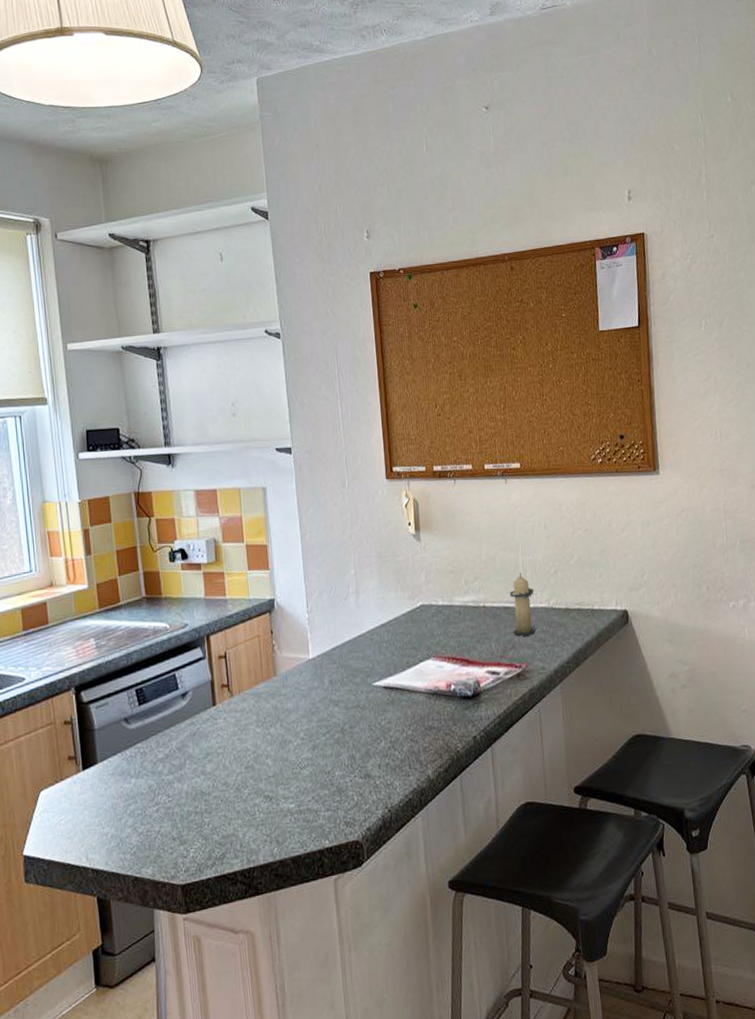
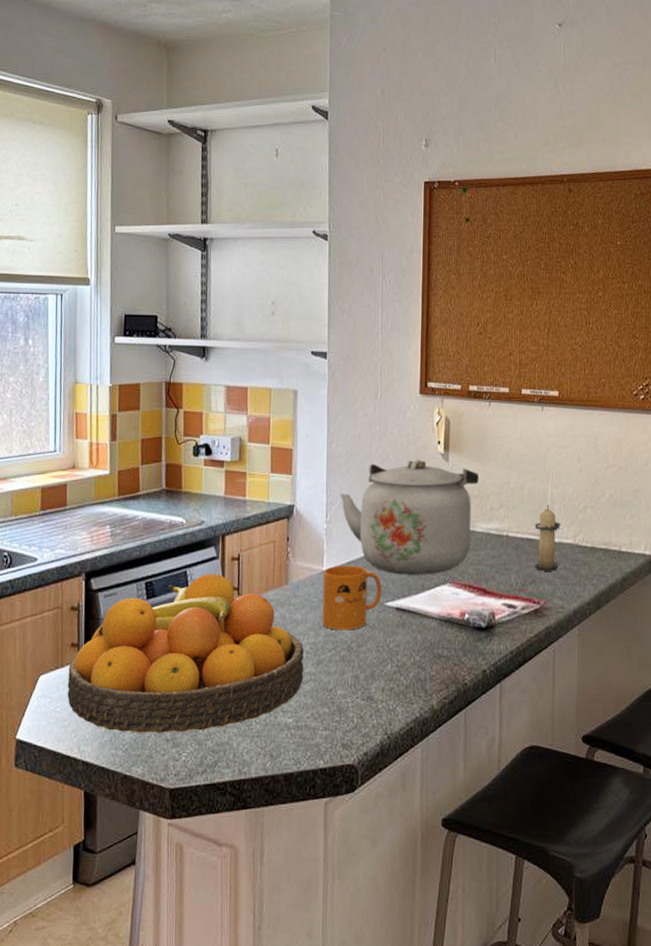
fruit bowl: none [68,673,301,836] -> present [67,574,304,733]
mug: none [310,650,369,715] -> present [322,565,382,630]
kettle: none [318,542,452,655] -> present [340,459,480,575]

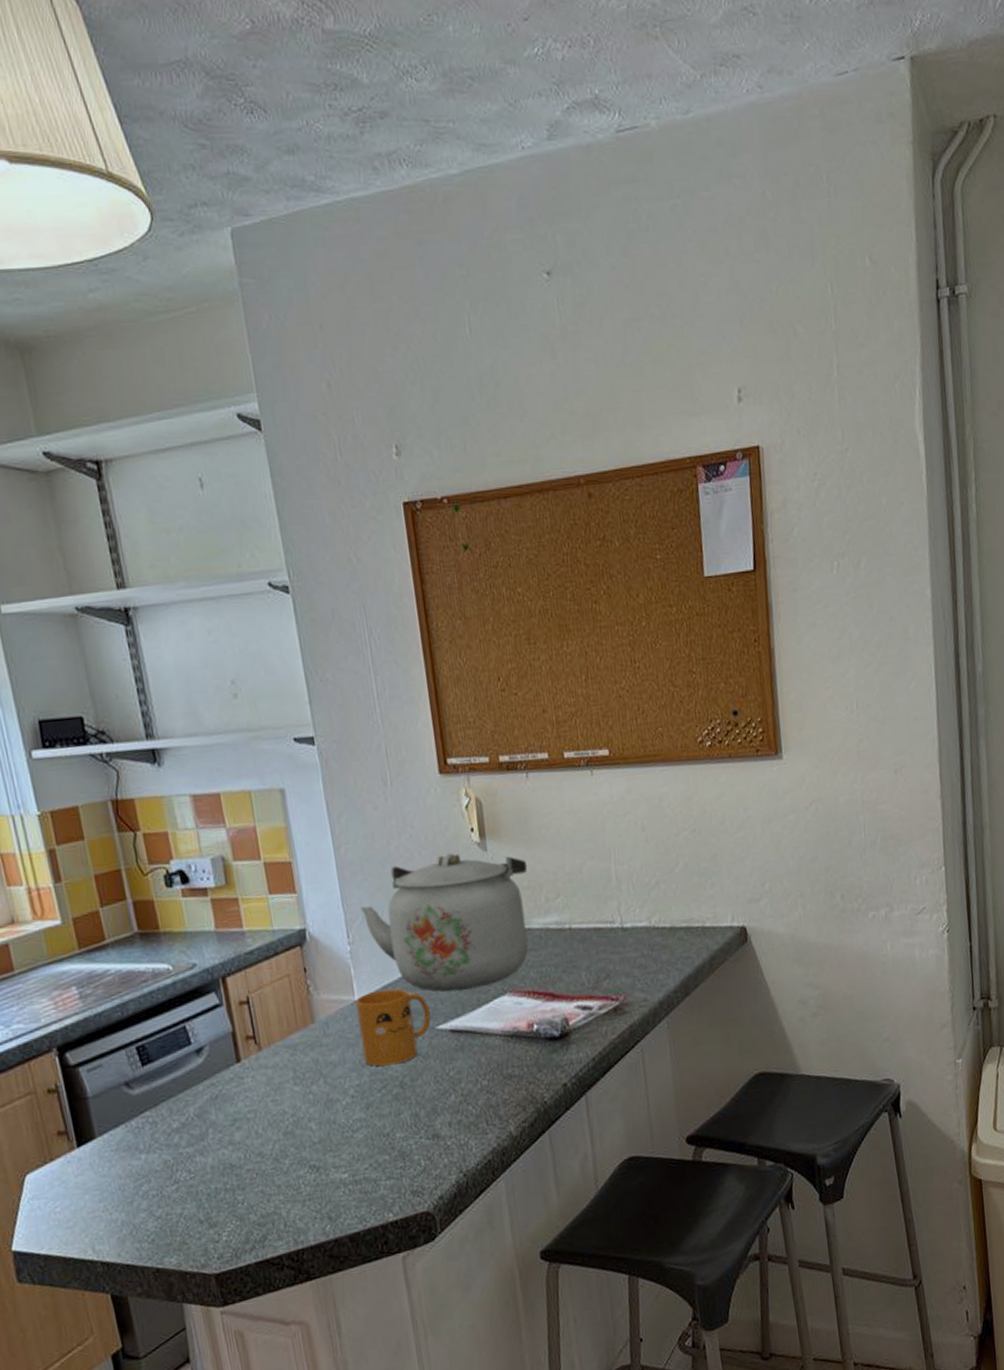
fruit bowl: present [67,574,304,733] -> none [59,1023,353,1223]
candle: present [534,504,561,571] -> none [600,885,637,963]

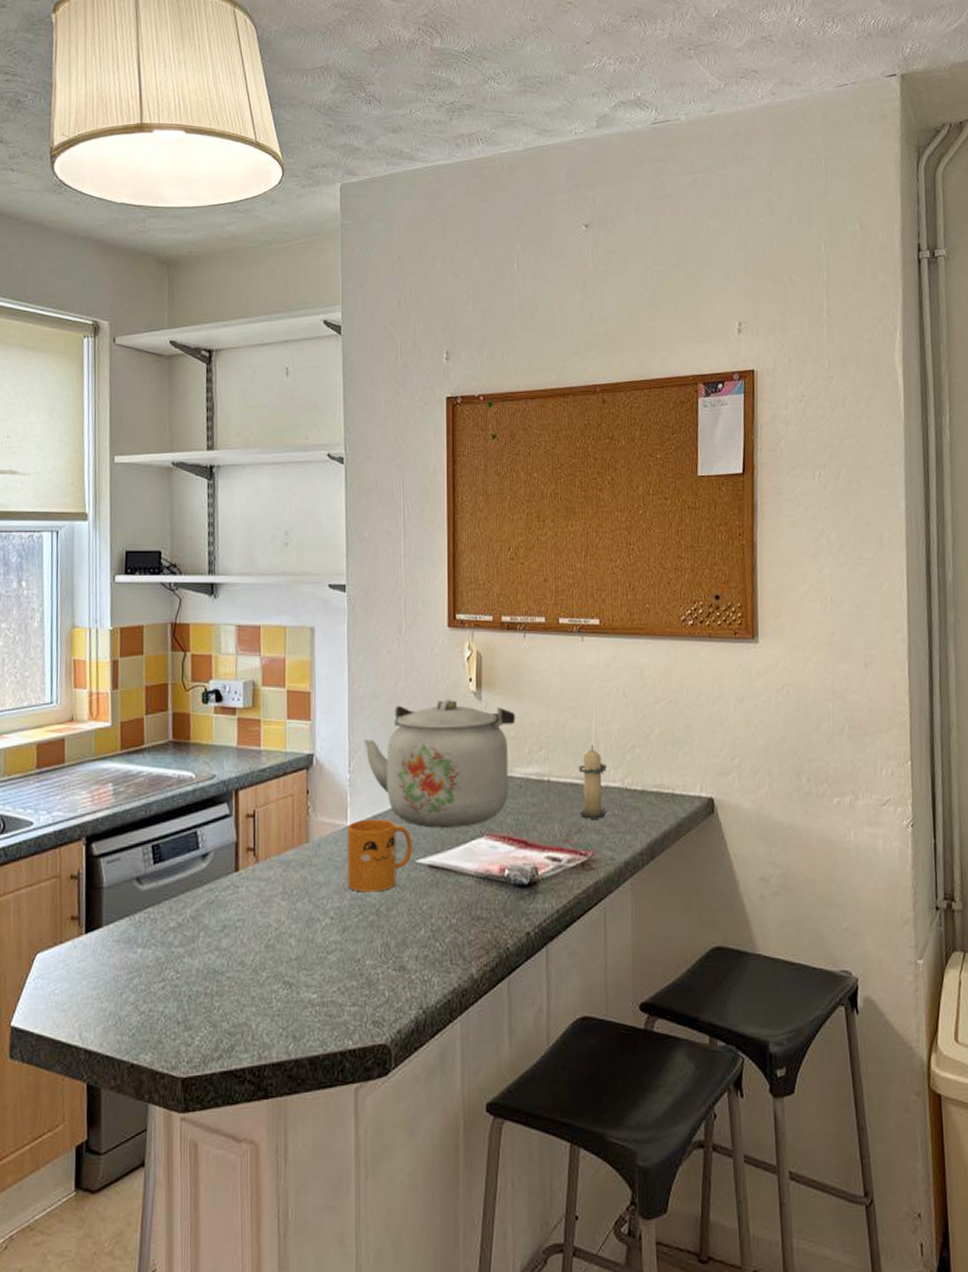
candle: none [600,885,637,963] -> present [578,744,608,819]

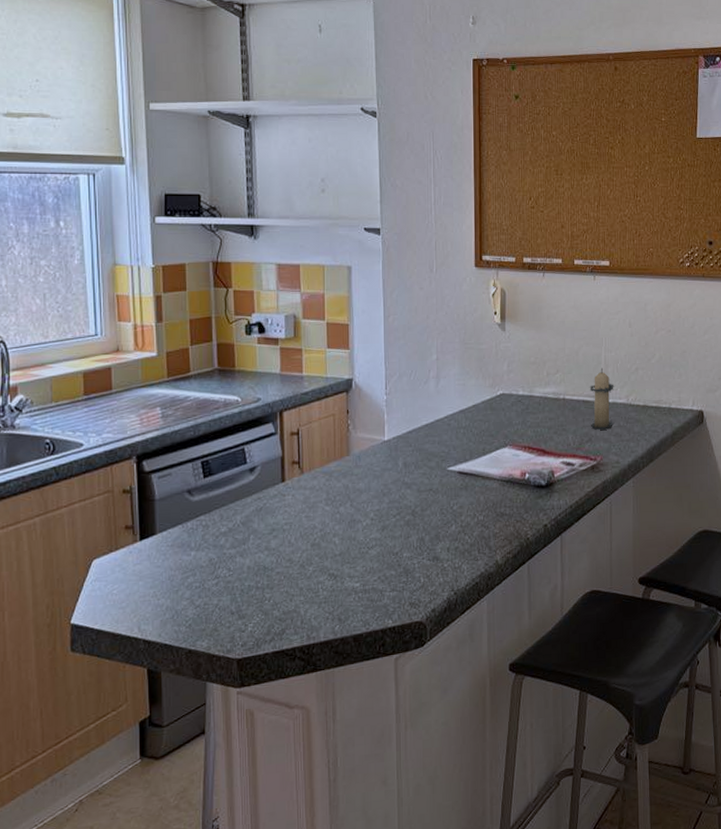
mug: present [347,819,412,893] -> none [385,433,444,497]
kettle: present [363,699,516,828] -> none [399,330,536,441]

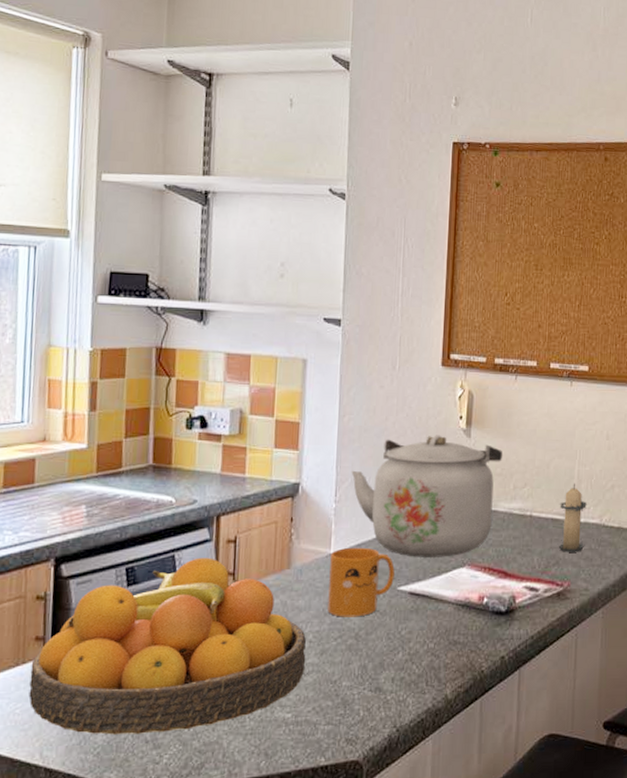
fruit bowl: none [123,449,369,609] -> present [29,558,306,735]
mug: none [385,433,444,497] -> present [328,547,395,617]
kettle: none [399,330,536,441] -> present [351,435,503,557]

